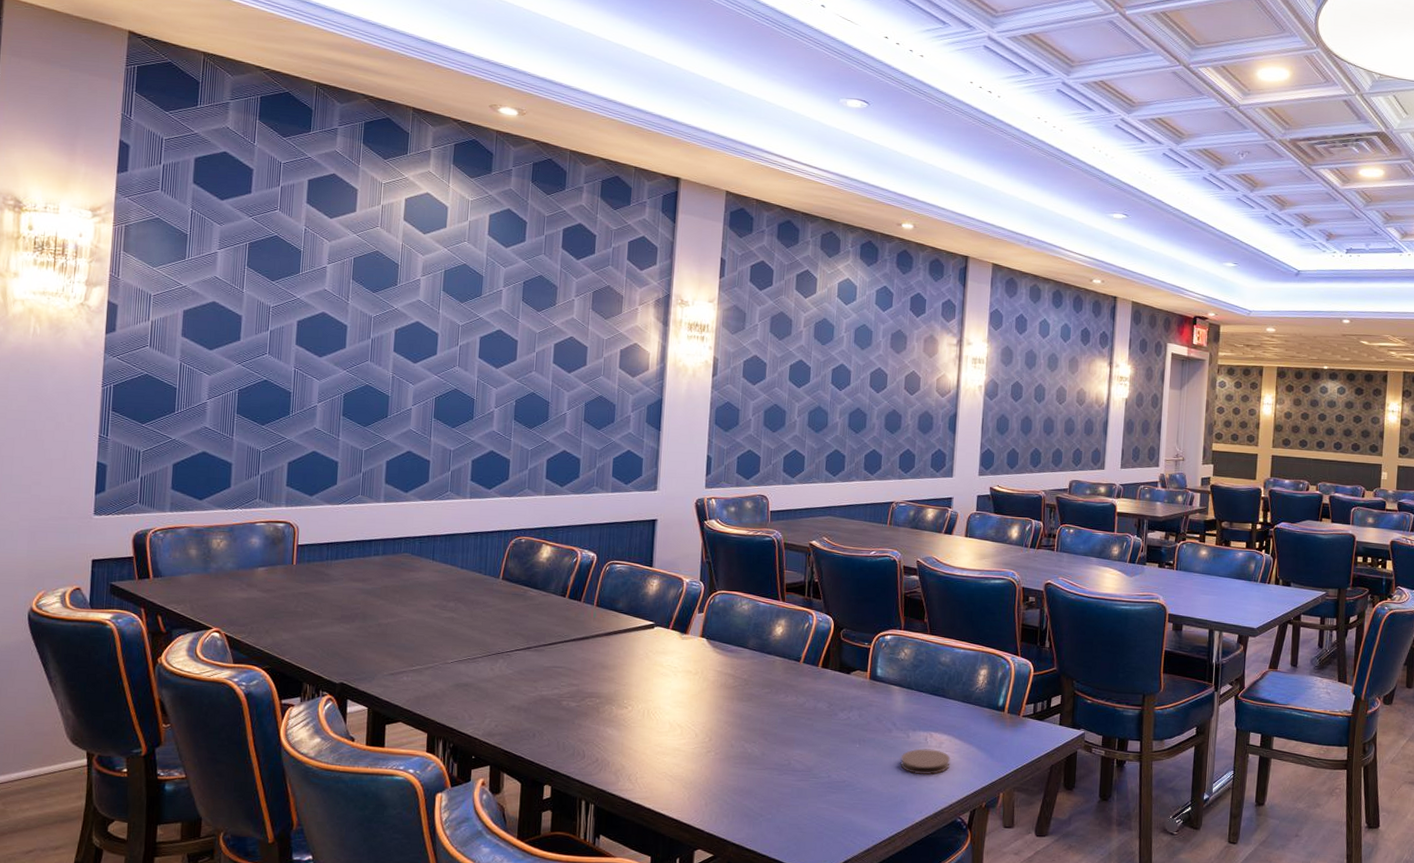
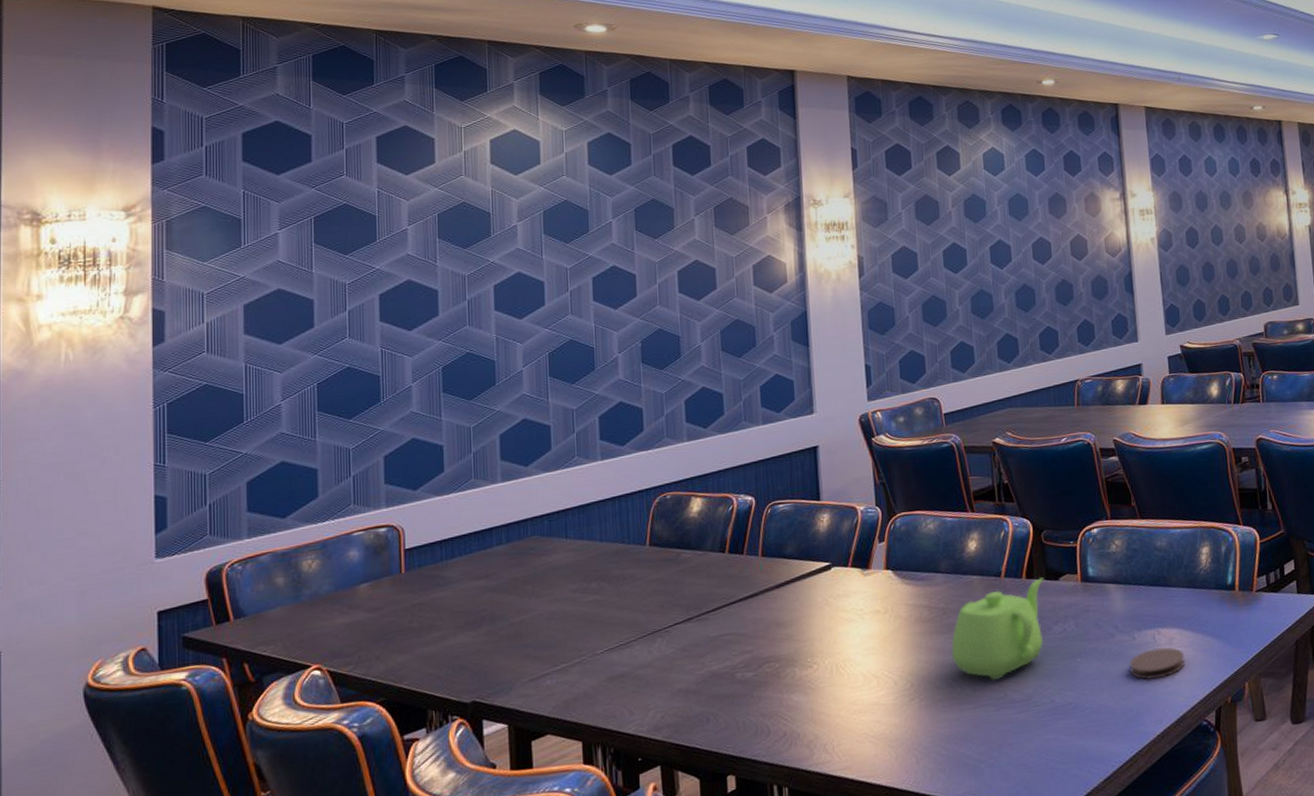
teapot: none [748,669,837,750] -> present [951,577,1044,681]

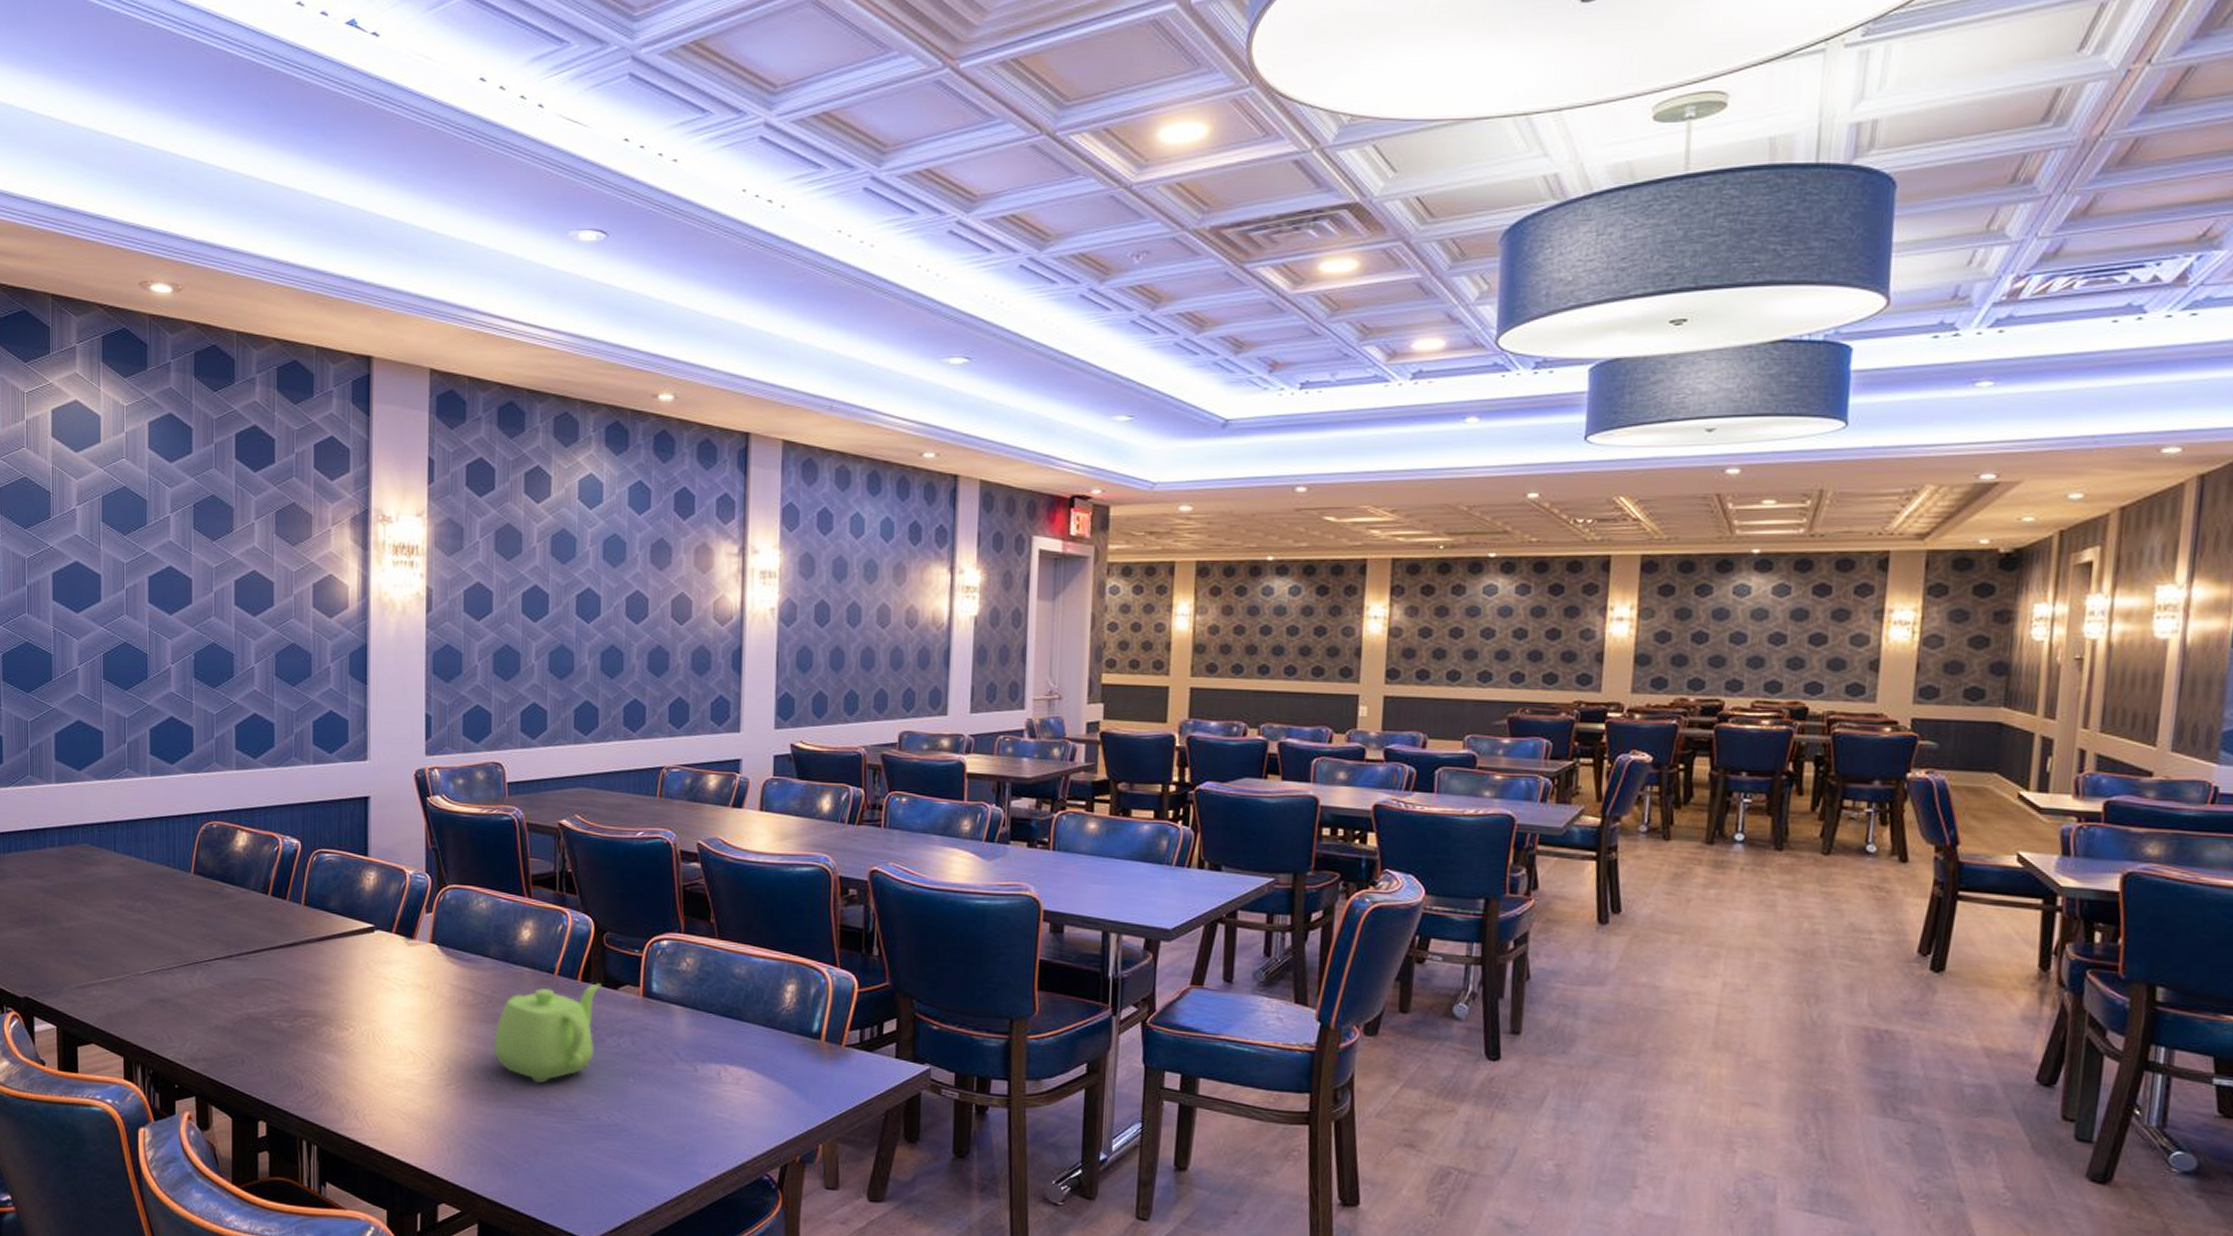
coaster: present [1129,647,1185,680] -> none [687,1085,752,1120]

